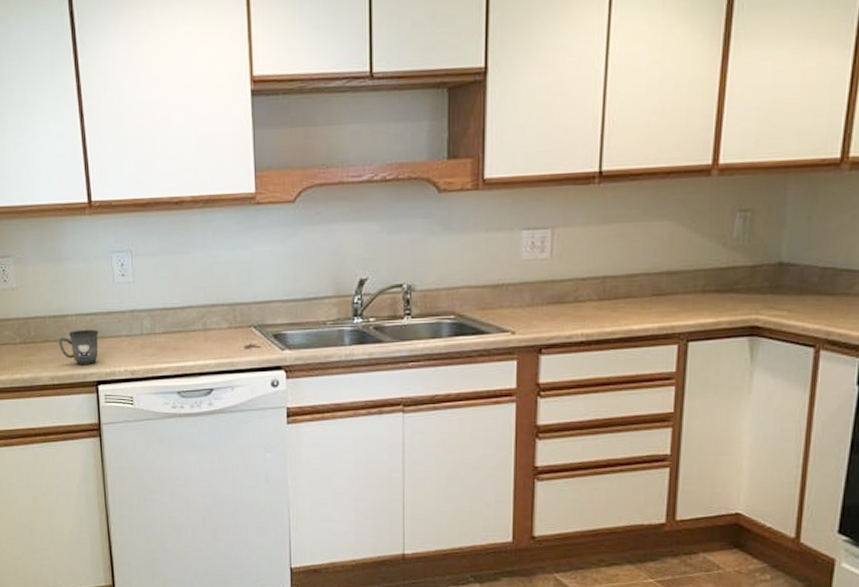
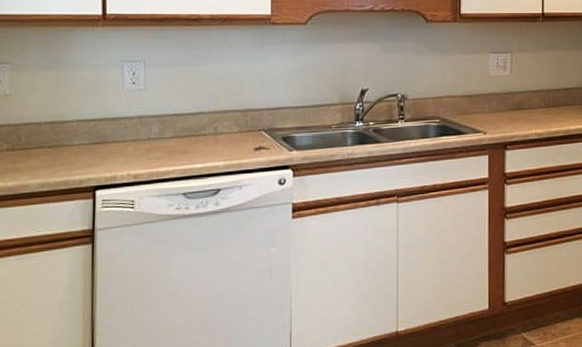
mug: present [58,330,99,364] -> none [53,135,102,170]

